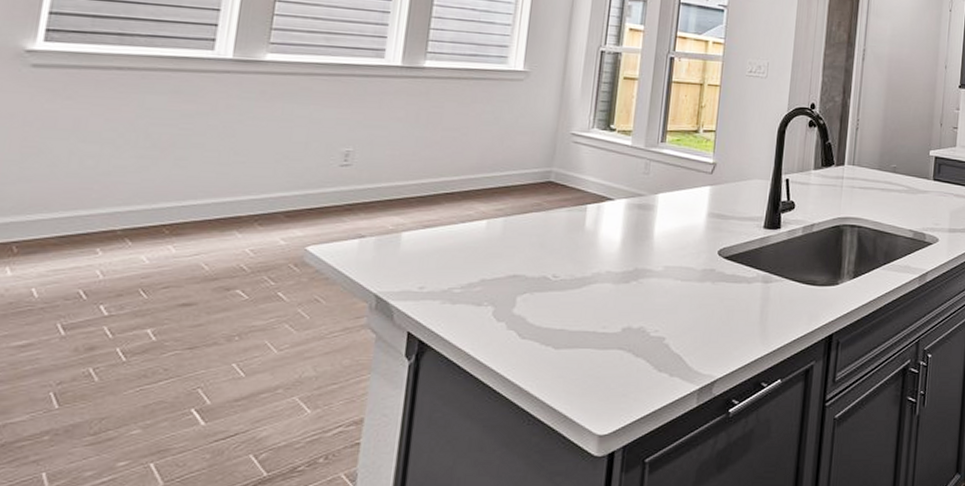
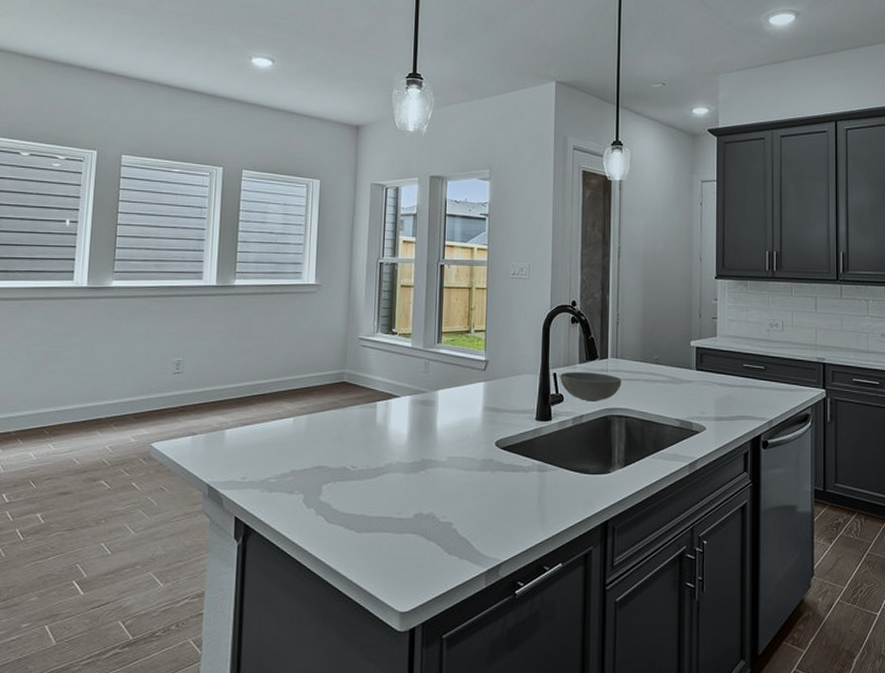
bowl: none [792,178,857,210] -> present [560,371,622,402]

